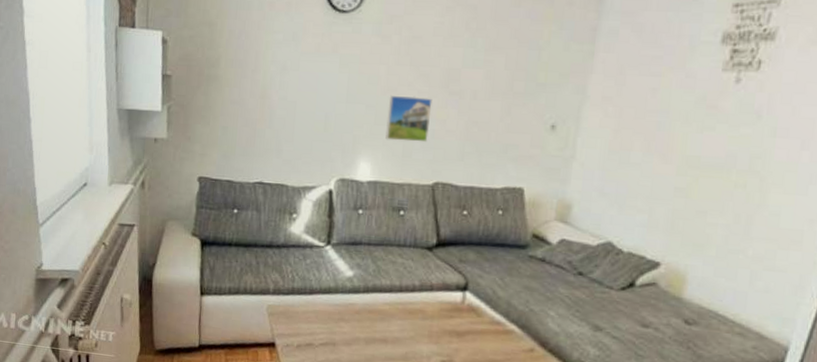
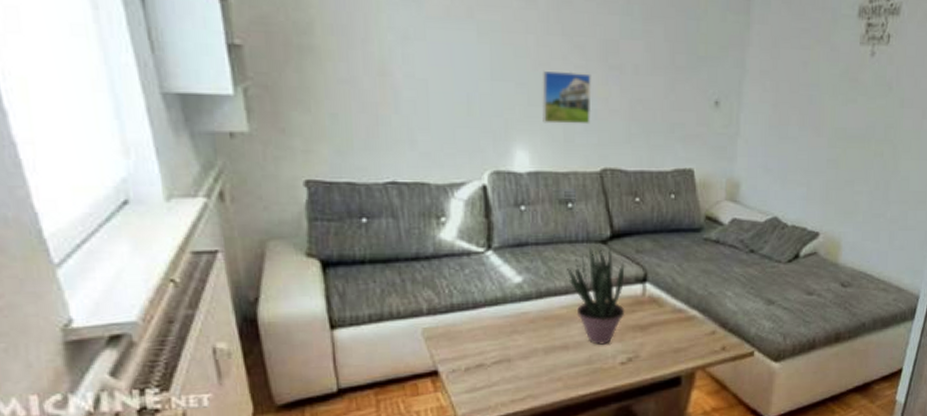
potted plant: none [393,251,448,344] -> present [567,246,625,345]

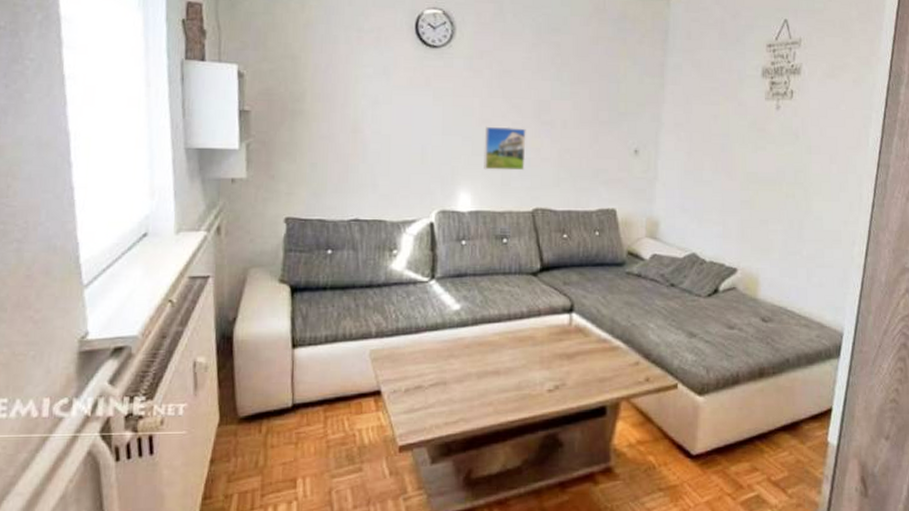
potted plant: present [567,246,625,345] -> none [500,278,553,371]

